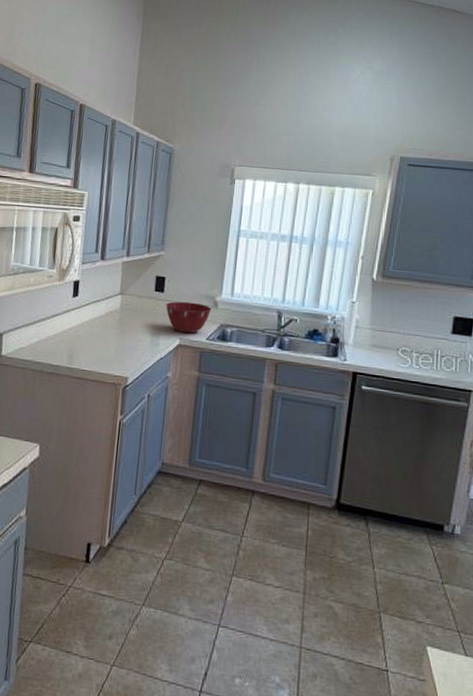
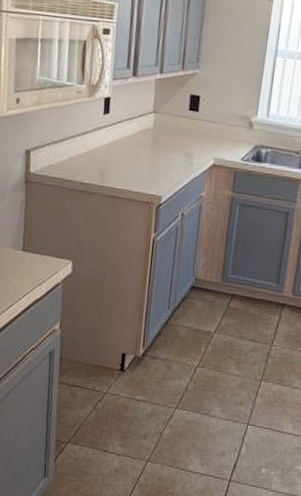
mixing bowl: present [166,301,212,334] -> none [200,121,247,154]

